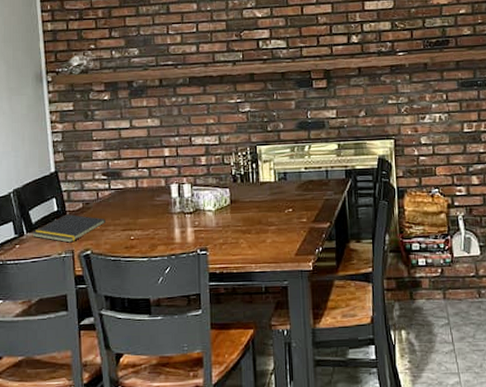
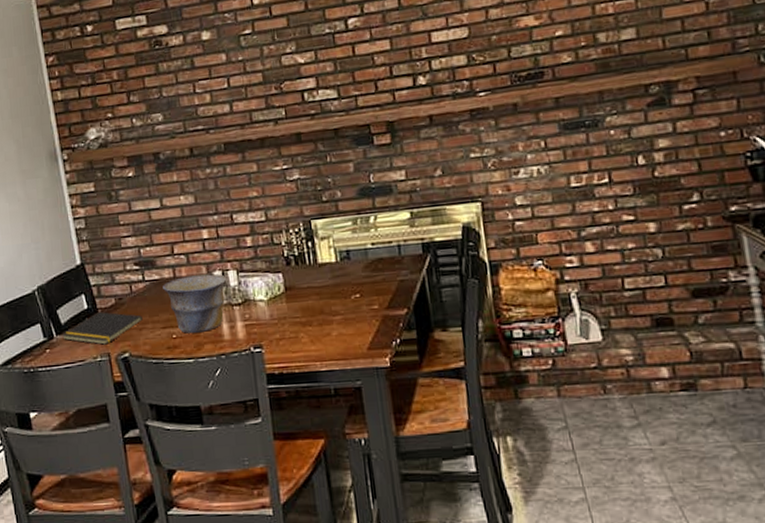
bowl: none [126,186,182,236] -> present [163,273,227,334]

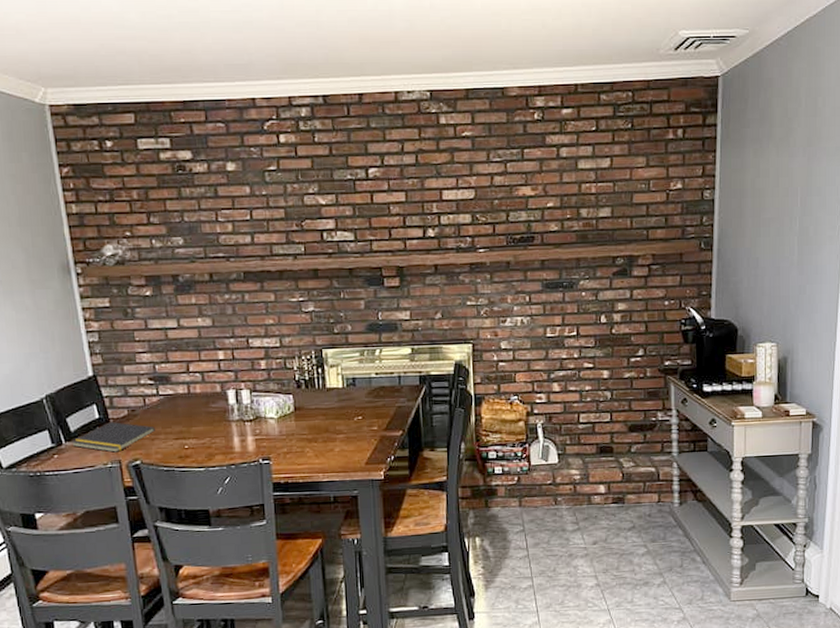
bowl: present [163,273,227,334] -> none [177,392,240,445]

